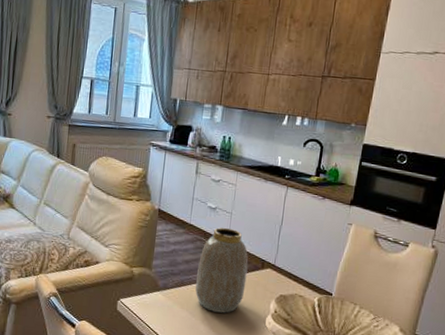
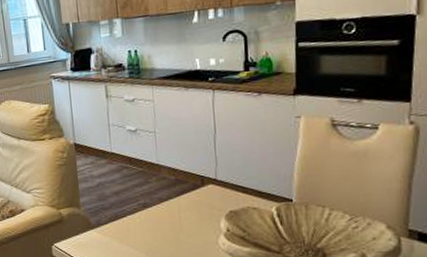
vase: present [195,227,248,314] -> none [129,148,188,242]

